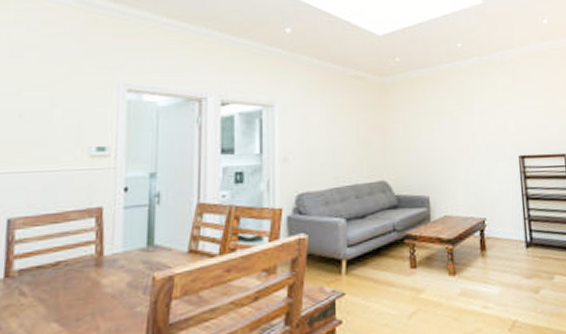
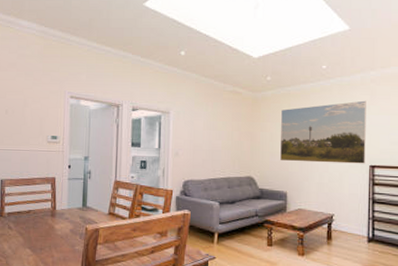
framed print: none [415,82,514,159] -> present [280,100,366,164]

